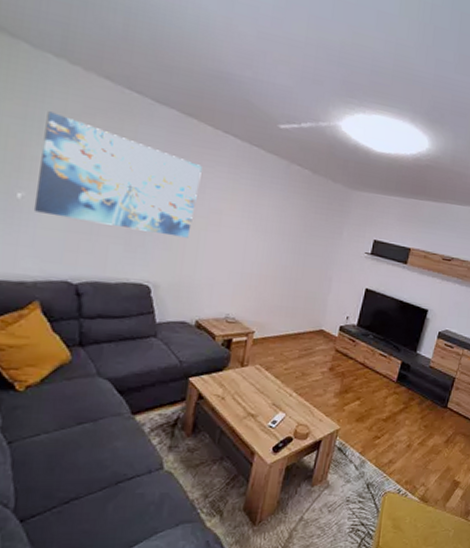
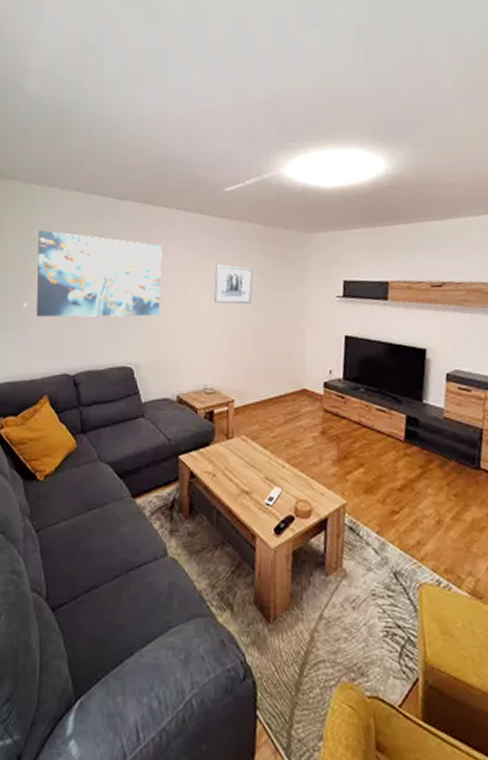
wall art: none [250,200,294,245] -> present [214,265,254,305]

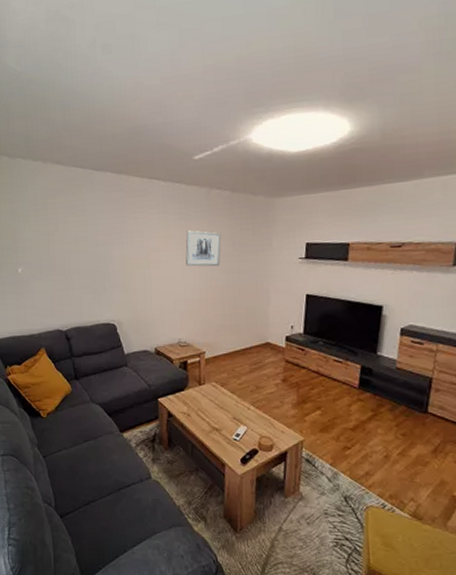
wall art: present [36,230,162,318] -> none [26,201,138,281]

